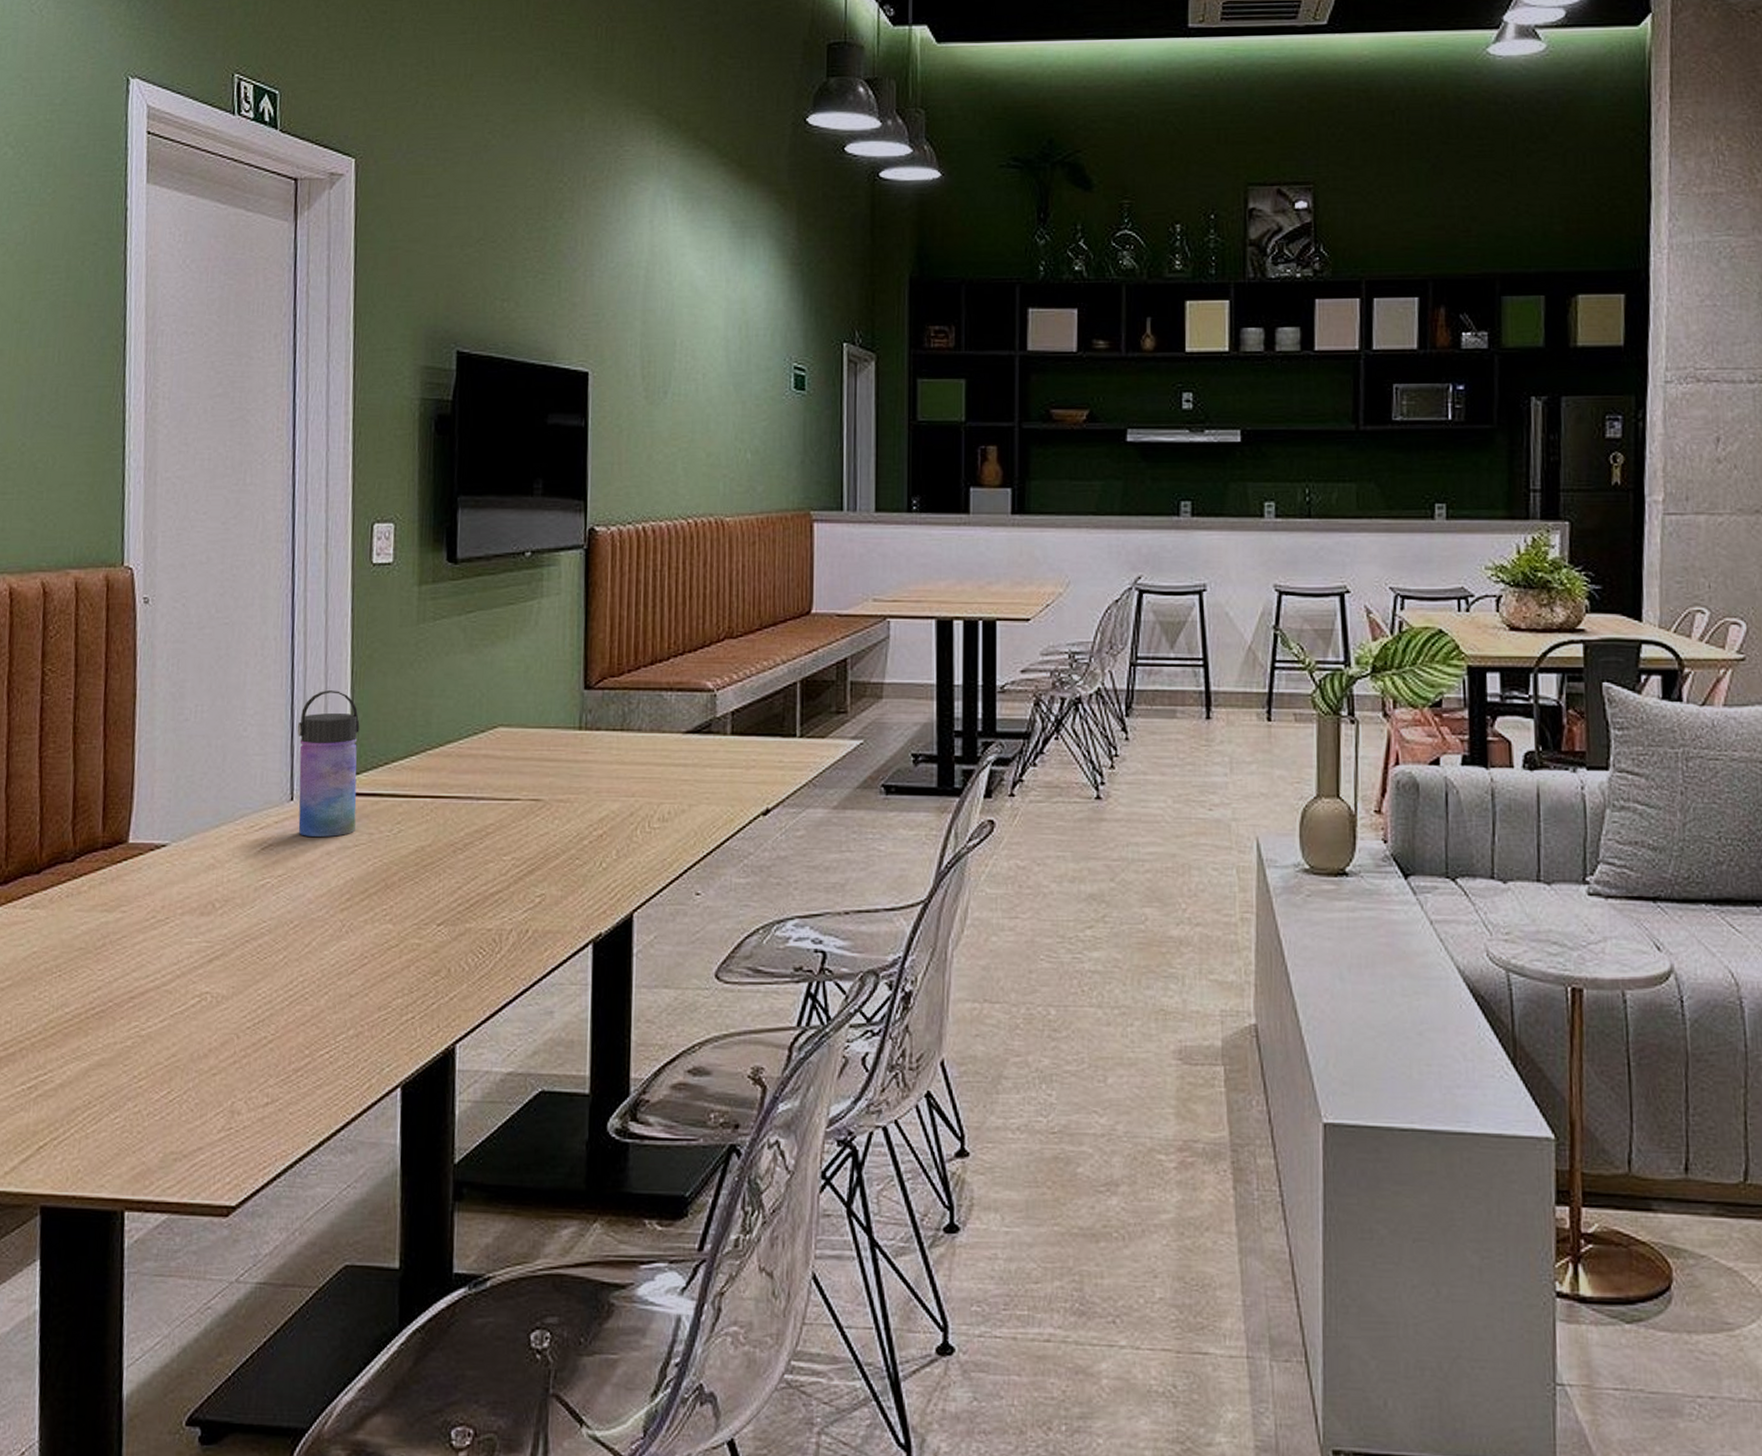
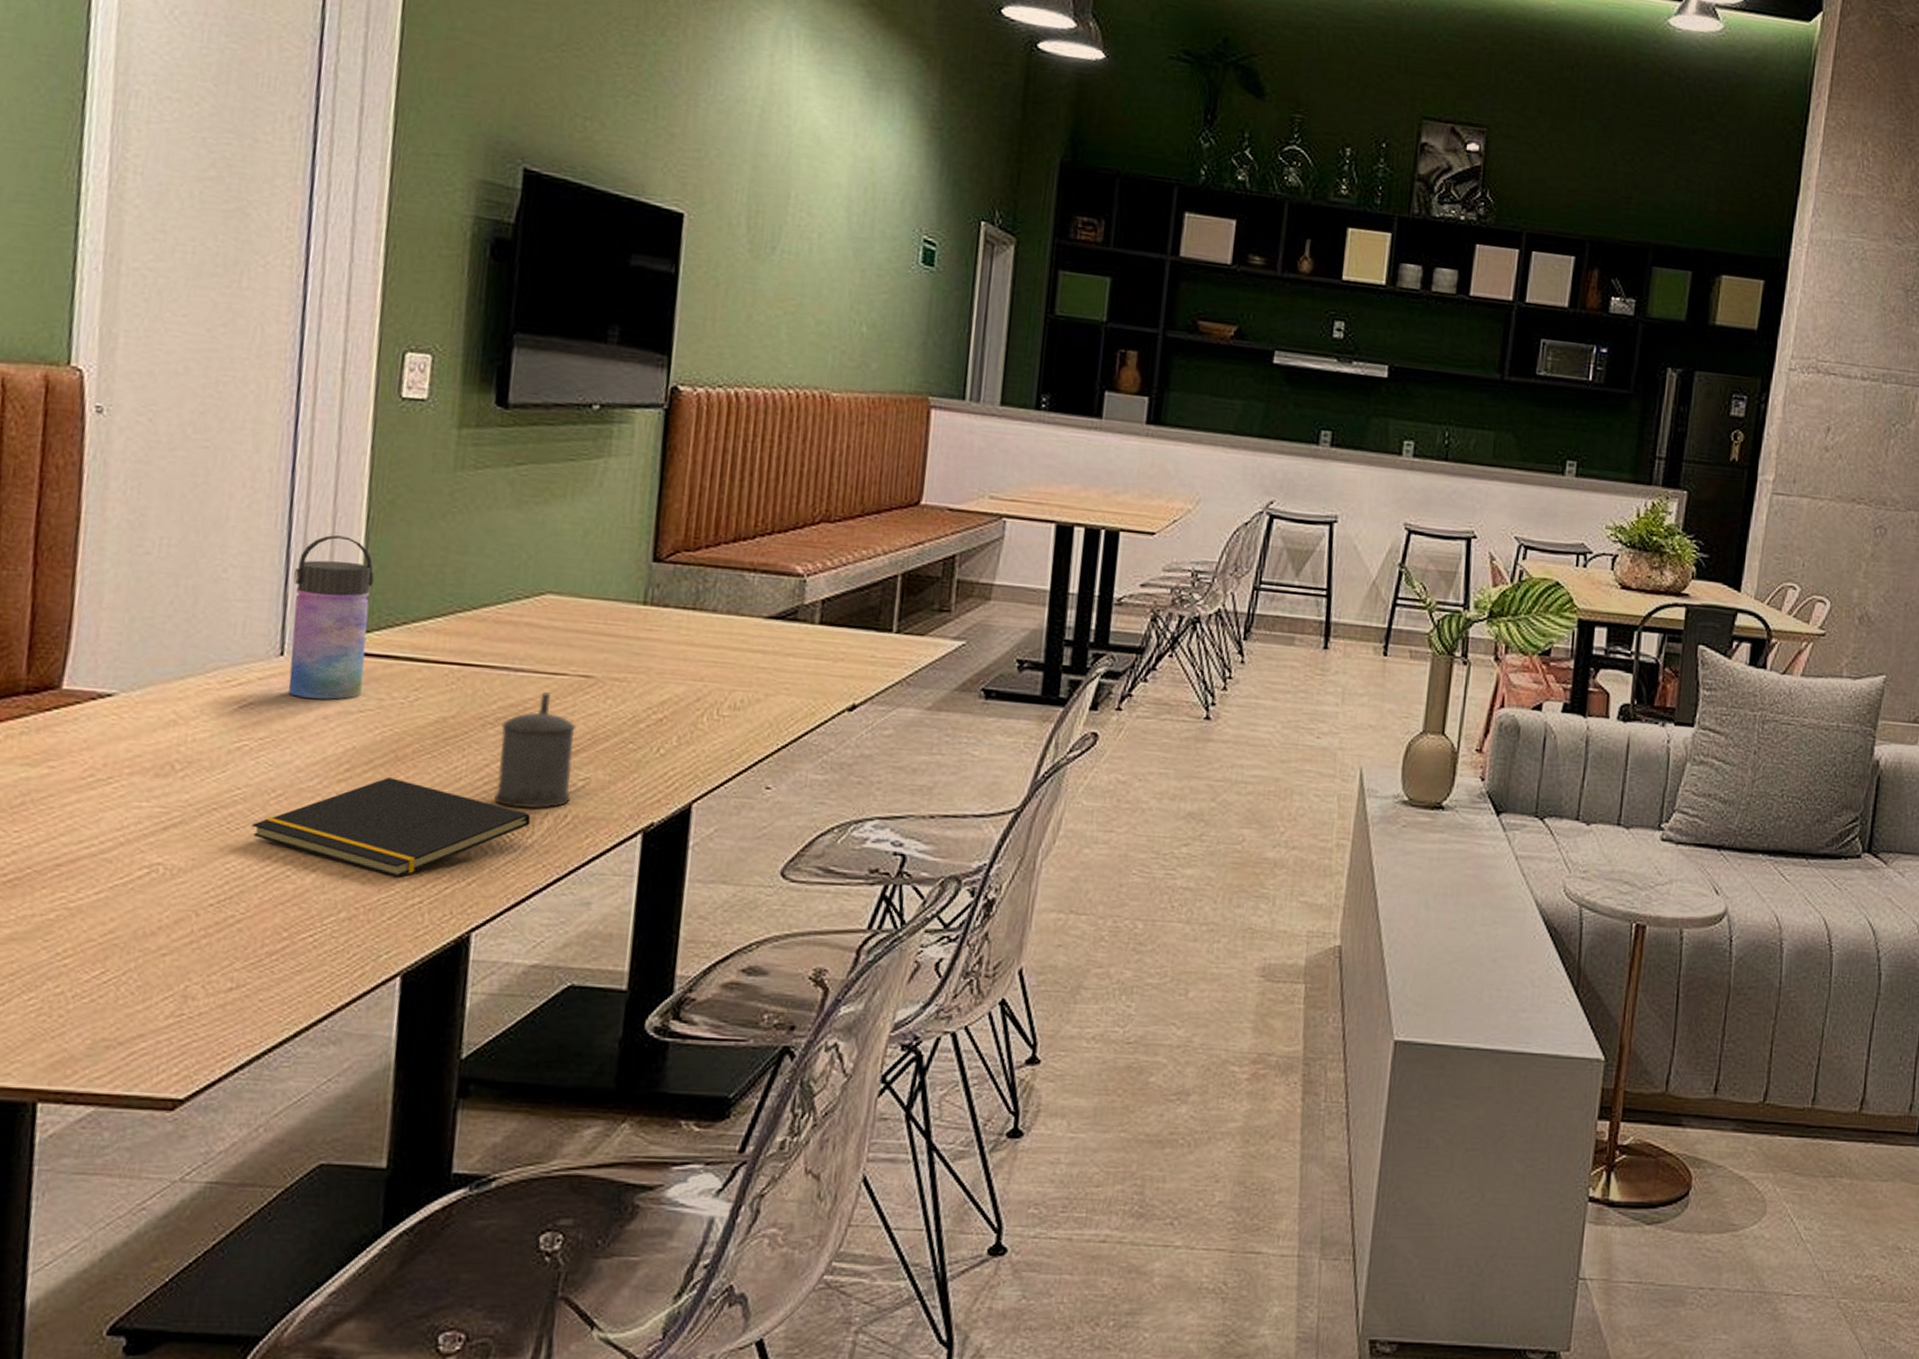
notepad: none [277,904,498,996] -> present [252,778,531,878]
beer stein: none [467,817,530,926] -> present [494,692,576,810]

